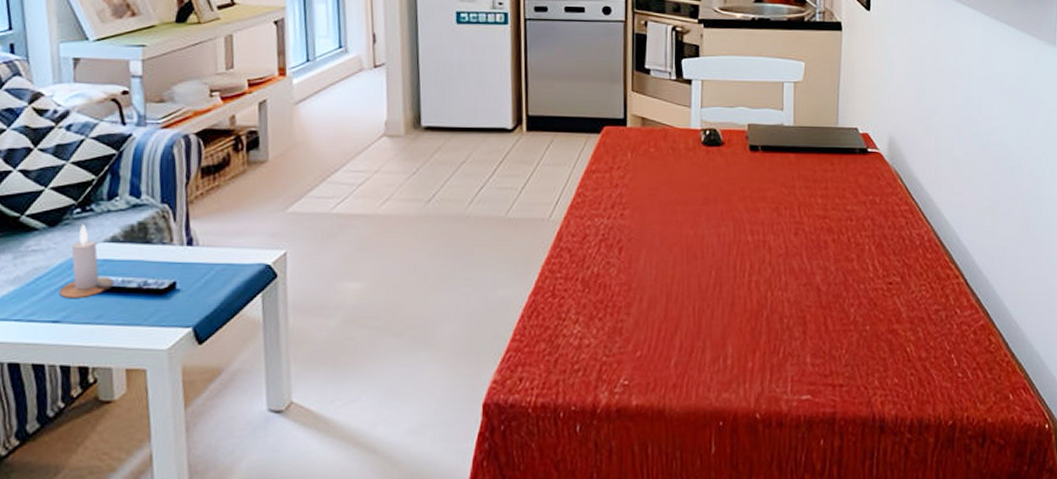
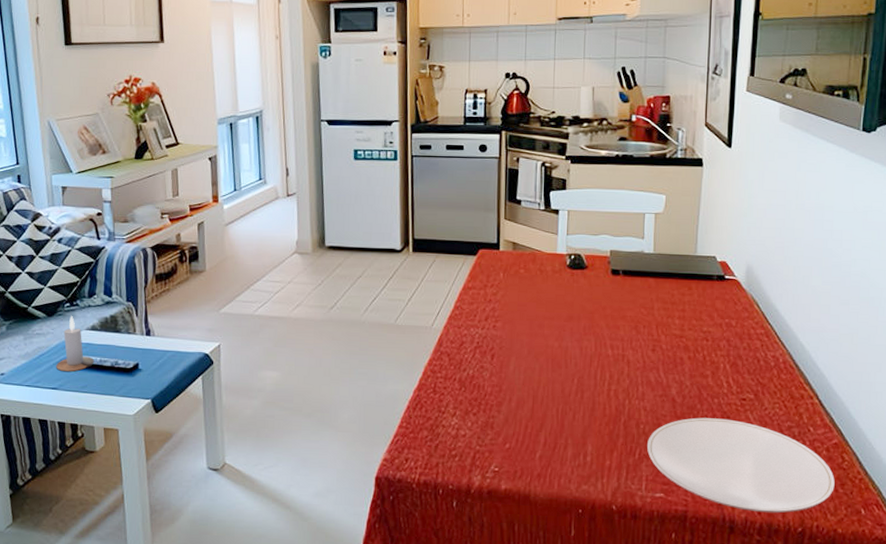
plate: none [792,306,983,408] -> present [647,417,835,513]

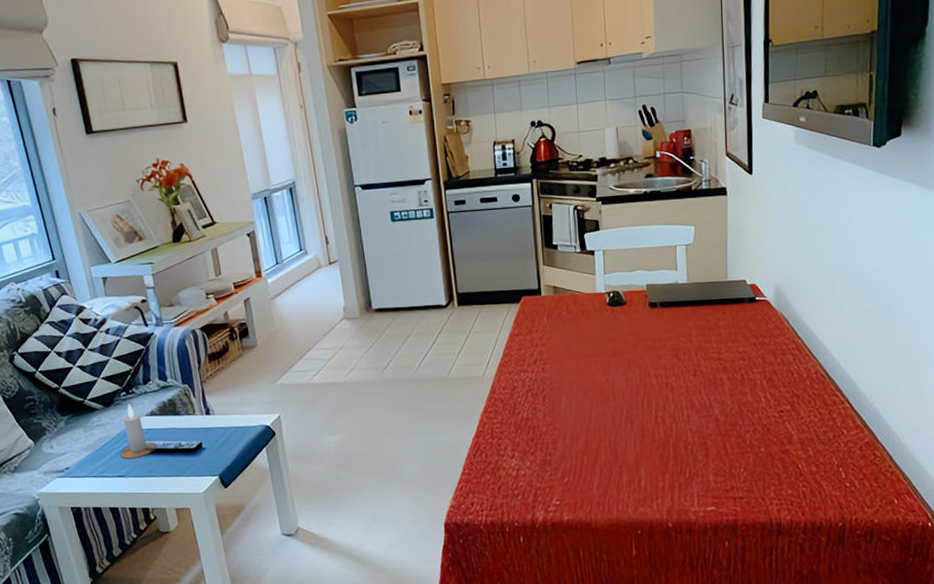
plate: present [647,417,835,513] -> none [696,431,869,513]

